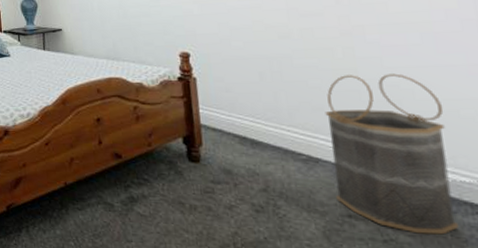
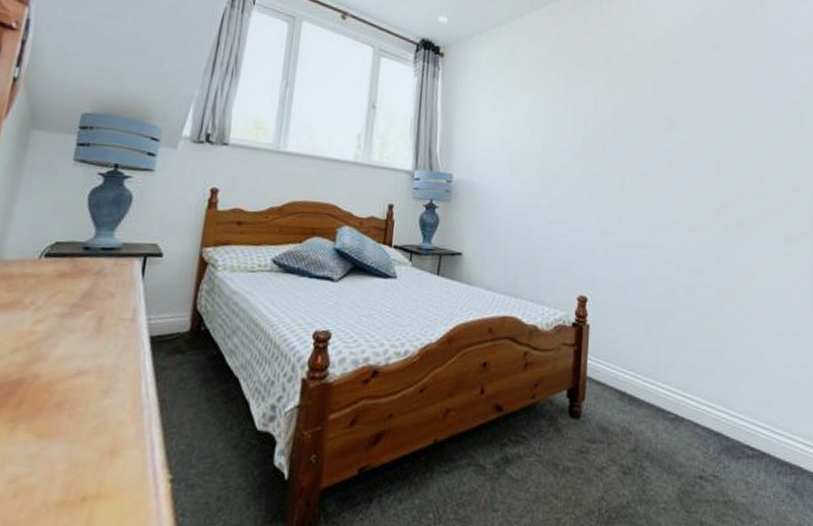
basket: present [325,73,458,235] -> none [693,335,781,495]

